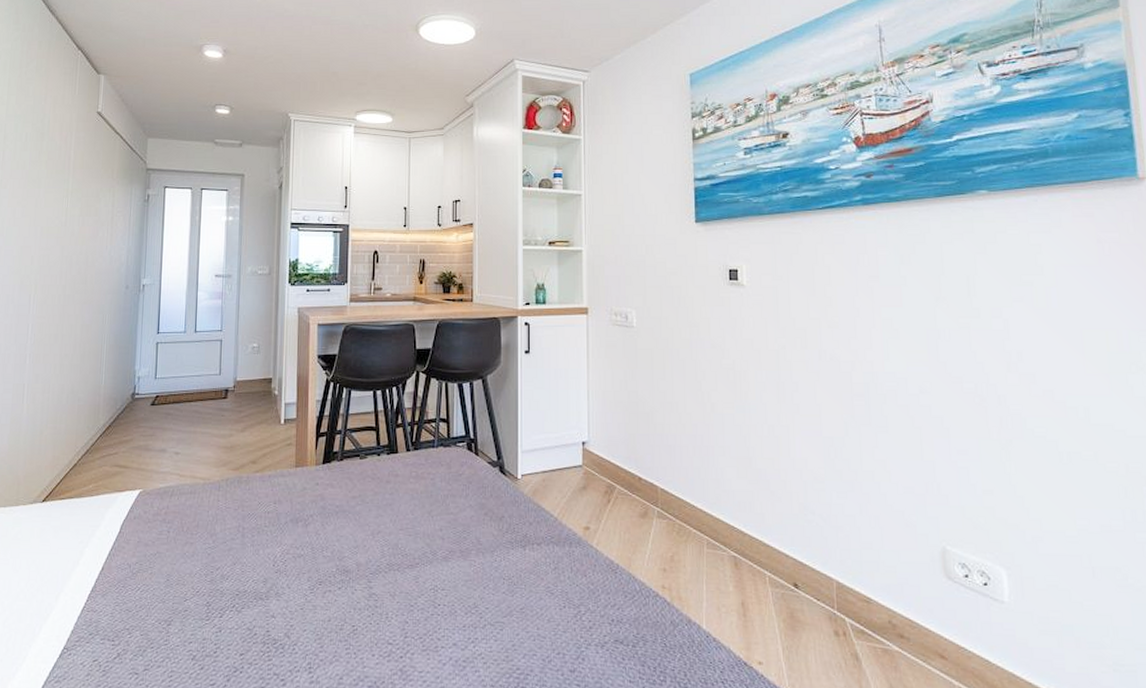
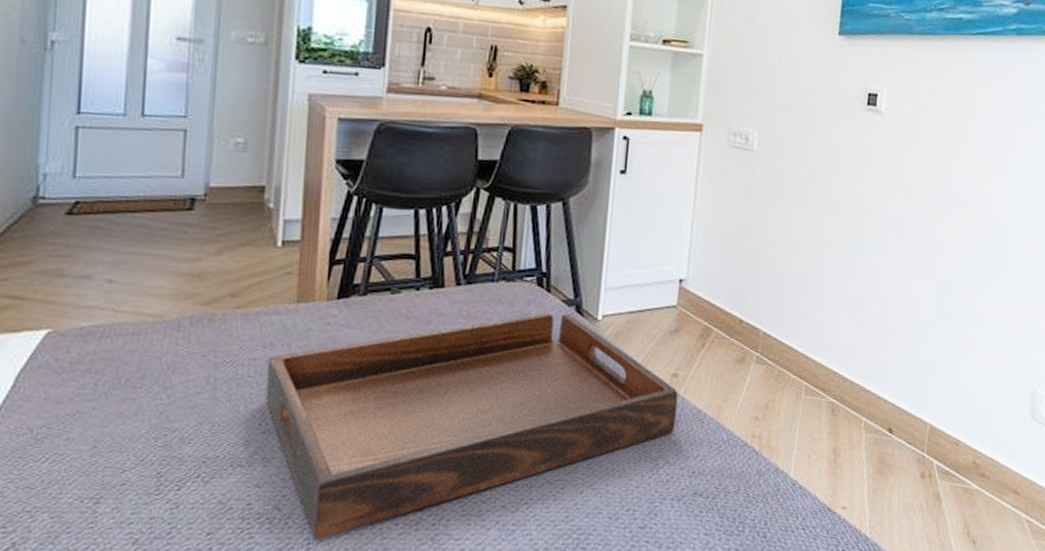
serving tray: none [276,474,592,665] -> present [265,313,679,539]

